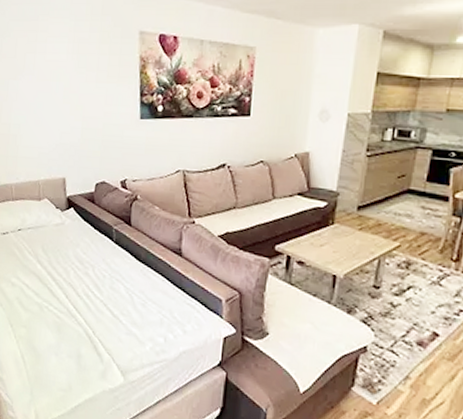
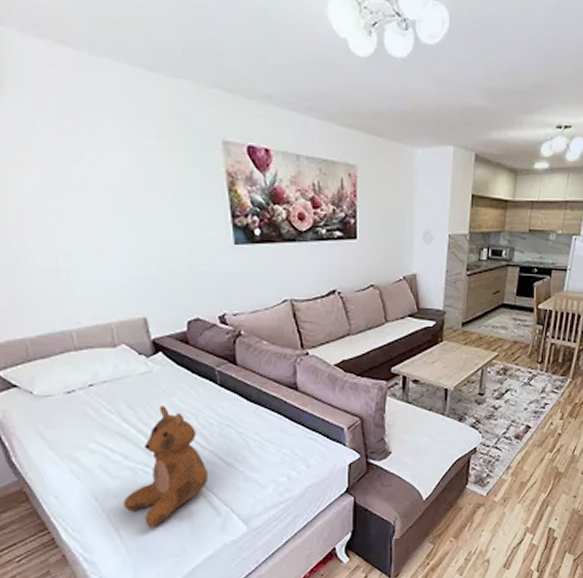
teddy bear: none [30,254,98,361] -> present [123,406,209,528]

